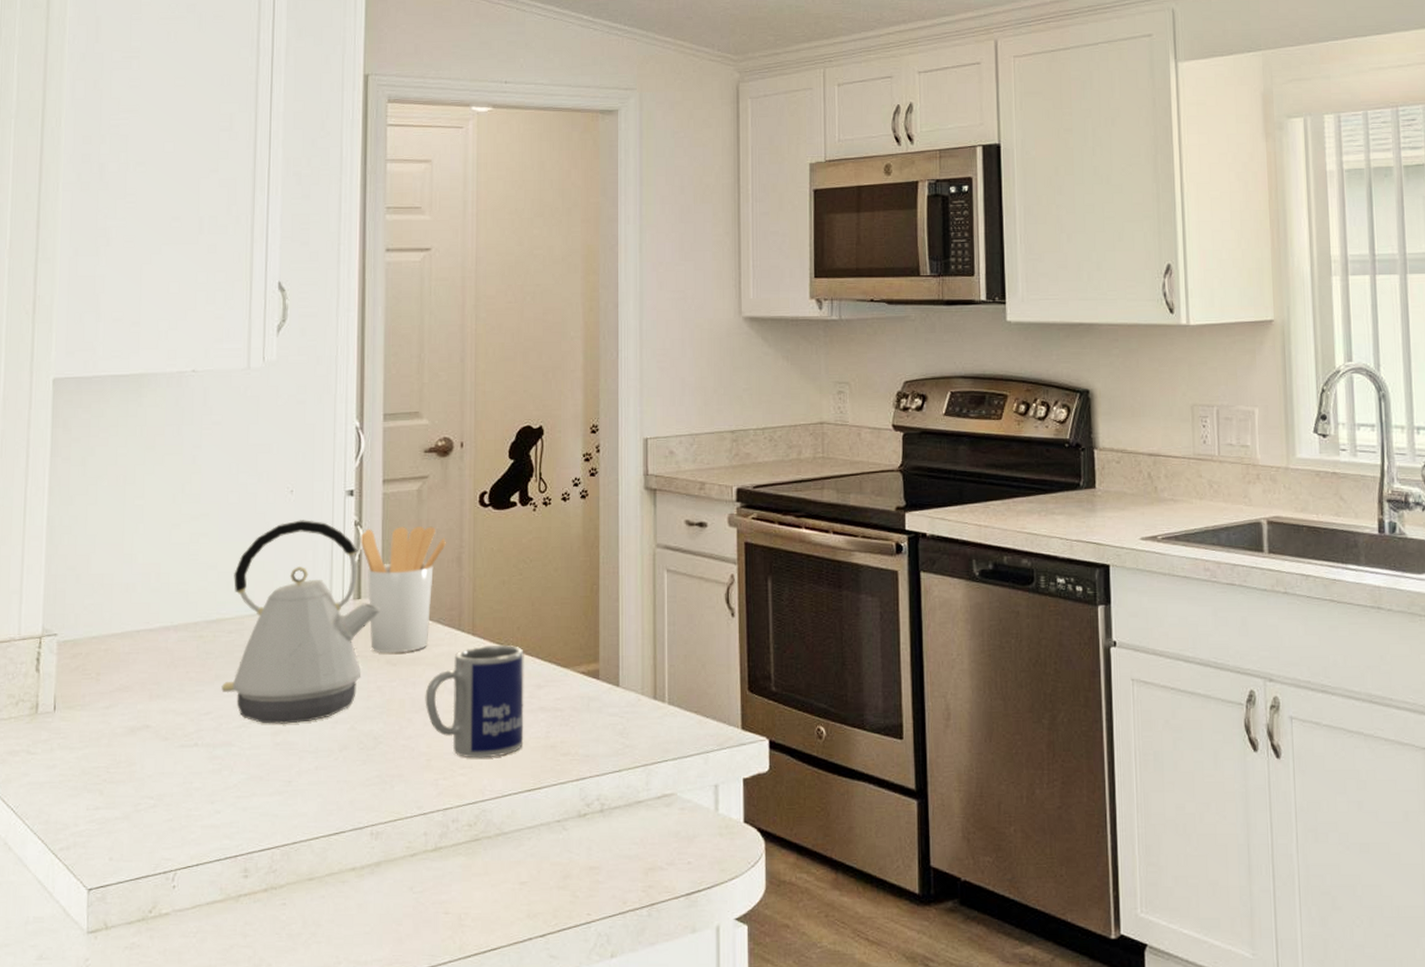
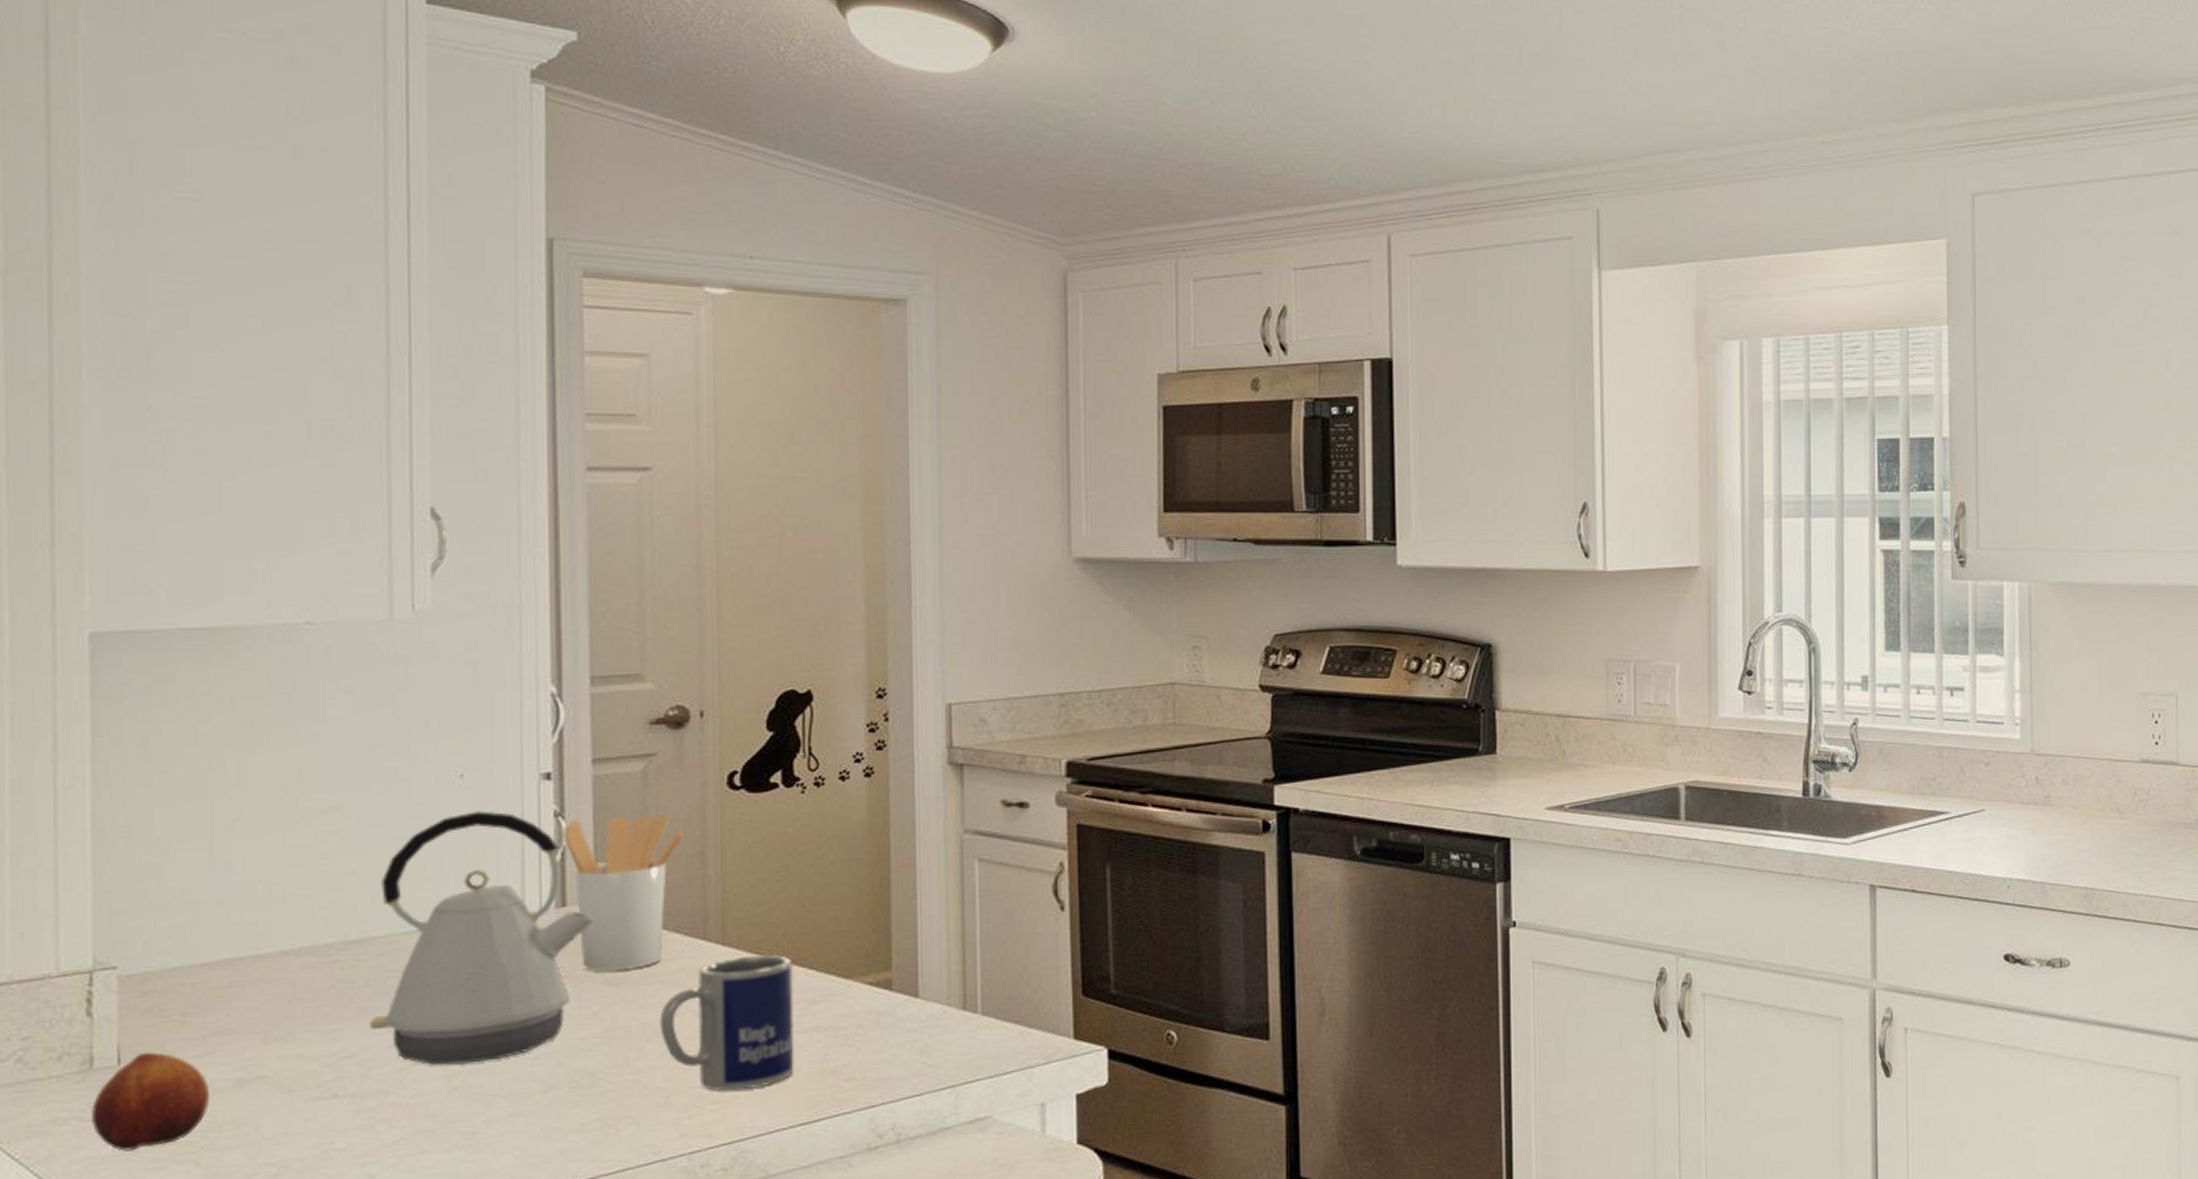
fruit: none [34,702,113,780] -> present [90,1052,210,1152]

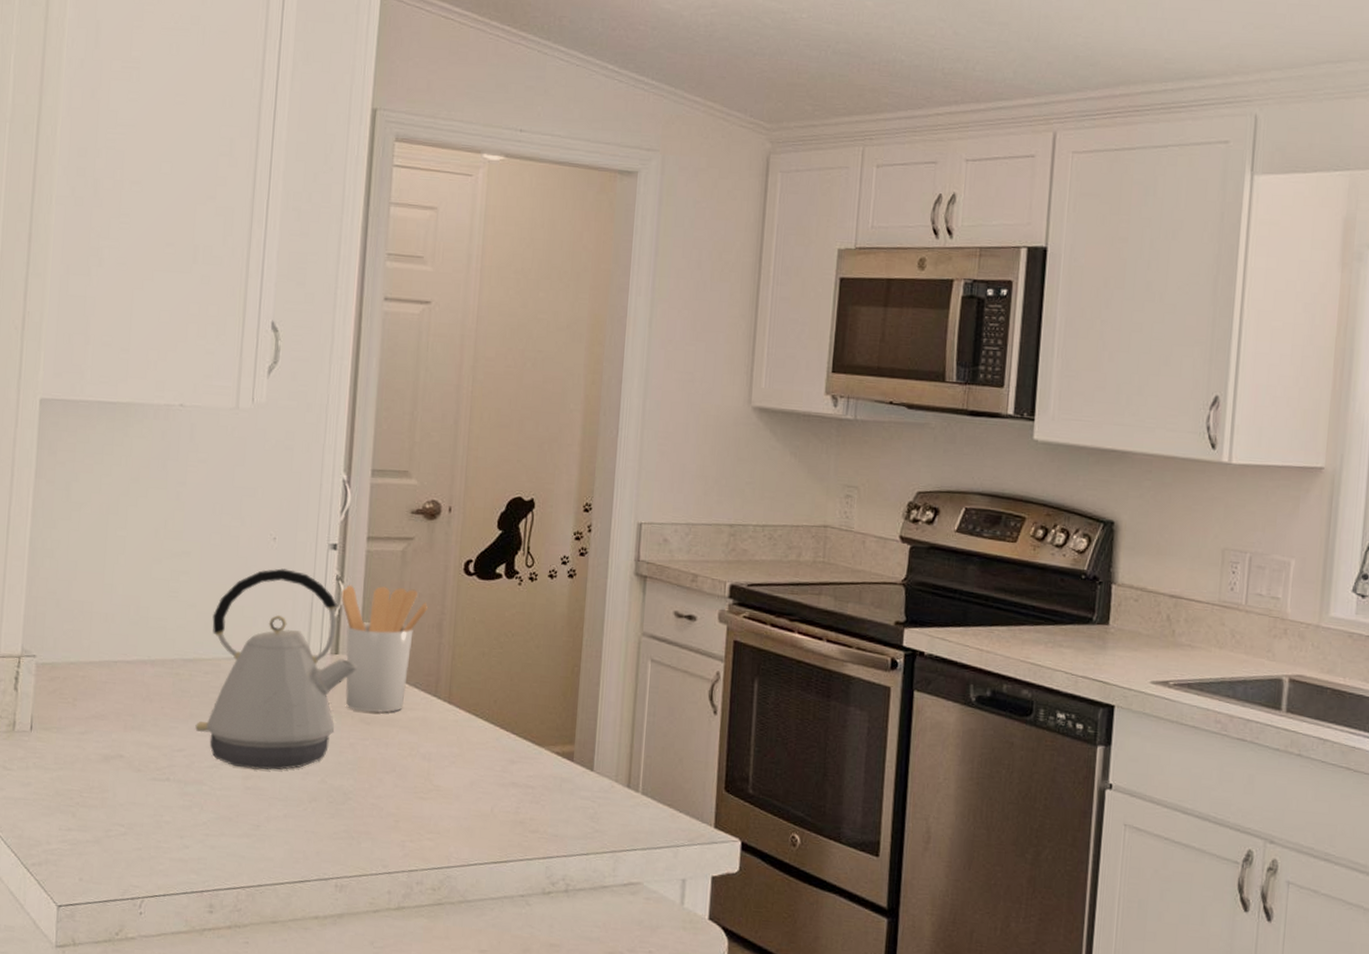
fruit: present [90,1052,210,1152] -> none [10,723,87,798]
mug: present [659,954,794,1091] -> none [396,714,500,826]

